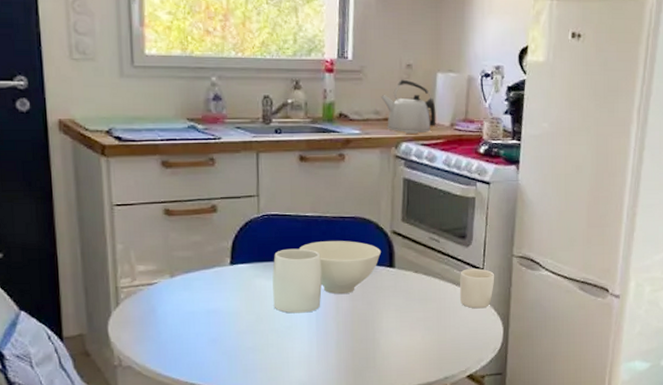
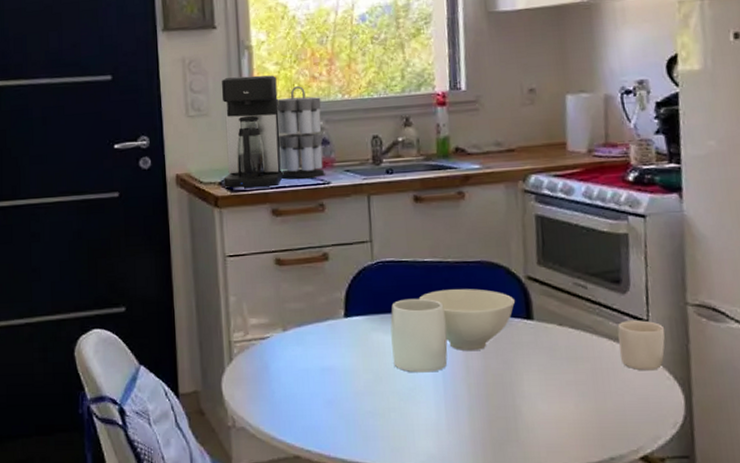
coffee maker: none [109,22,174,139] -> present [222,75,283,189]
spice rack: none [169,39,216,132] -> present [276,86,325,179]
kettle: present [380,79,436,135] -> none [500,105,570,166]

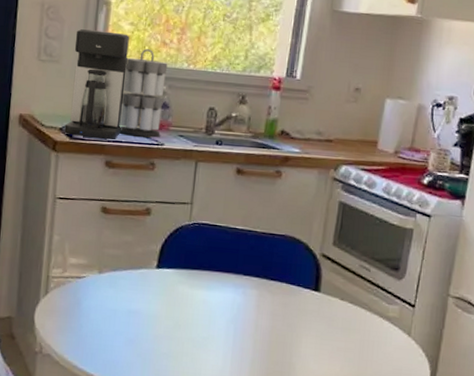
mug: present [390,298,448,373] -> none [193,259,246,326]
bowl: present [418,288,516,351] -> none [225,255,308,312]
cup: present [617,320,666,371] -> none [385,303,427,348]

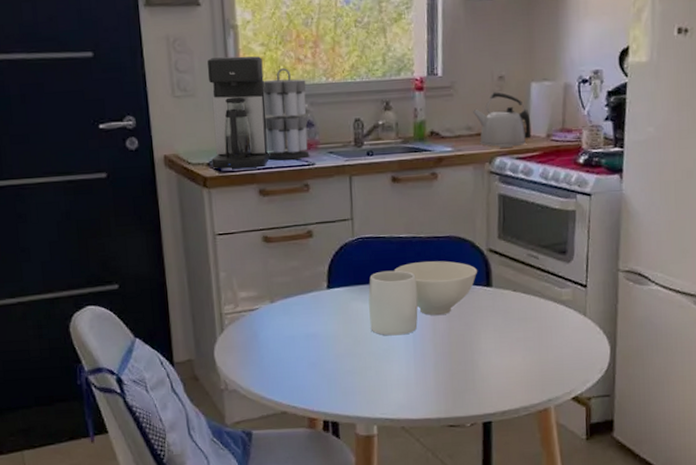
mug: none [193,259,246,326] -> present [368,270,419,336]
bowl: none [225,255,308,312] -> present [394,261,478,315]
kettle: none [324,102,381,159] -> present [472,92,532,149]

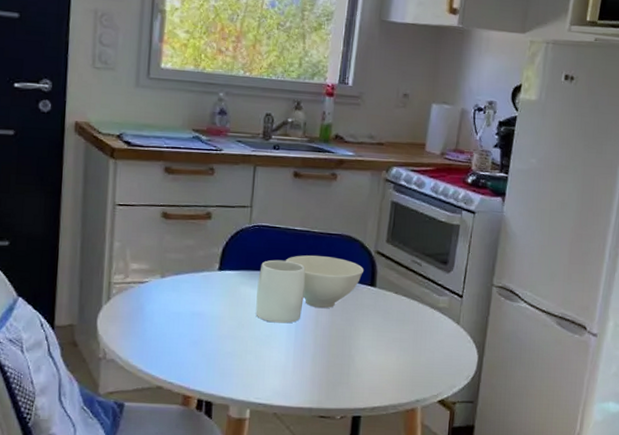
coffee maker: present [208,56,270,169] -> none [122,37,185,147]
spice rack: present [262,68,310,161] -> none [177,56,224,144]
kettle: present [472,92,532,149] -> none [376,107,428,161]

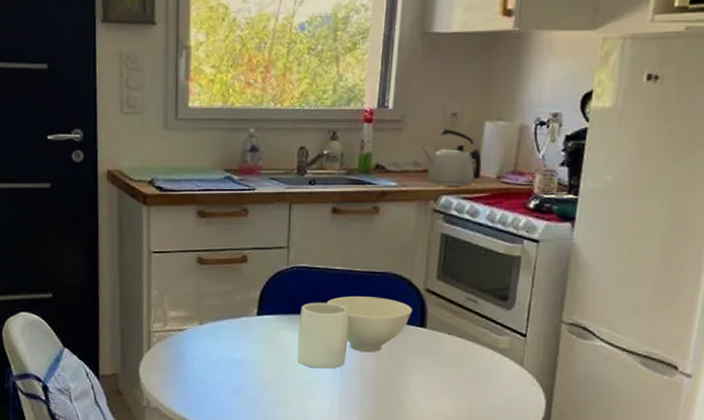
kettle: none [376,107,428,161] -> present [421,129,482,188]

